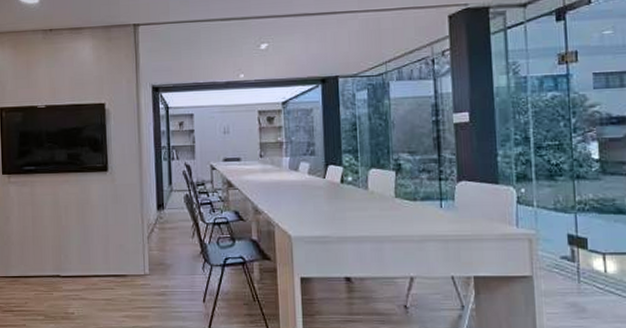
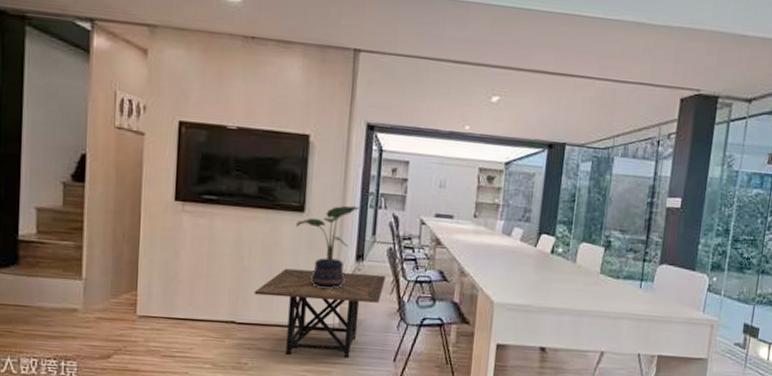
side table: none [73,220,186,302] -> present [254,268,386,359]
potted plant: none [102,160,154,238] -> present [296,205,359,289]

